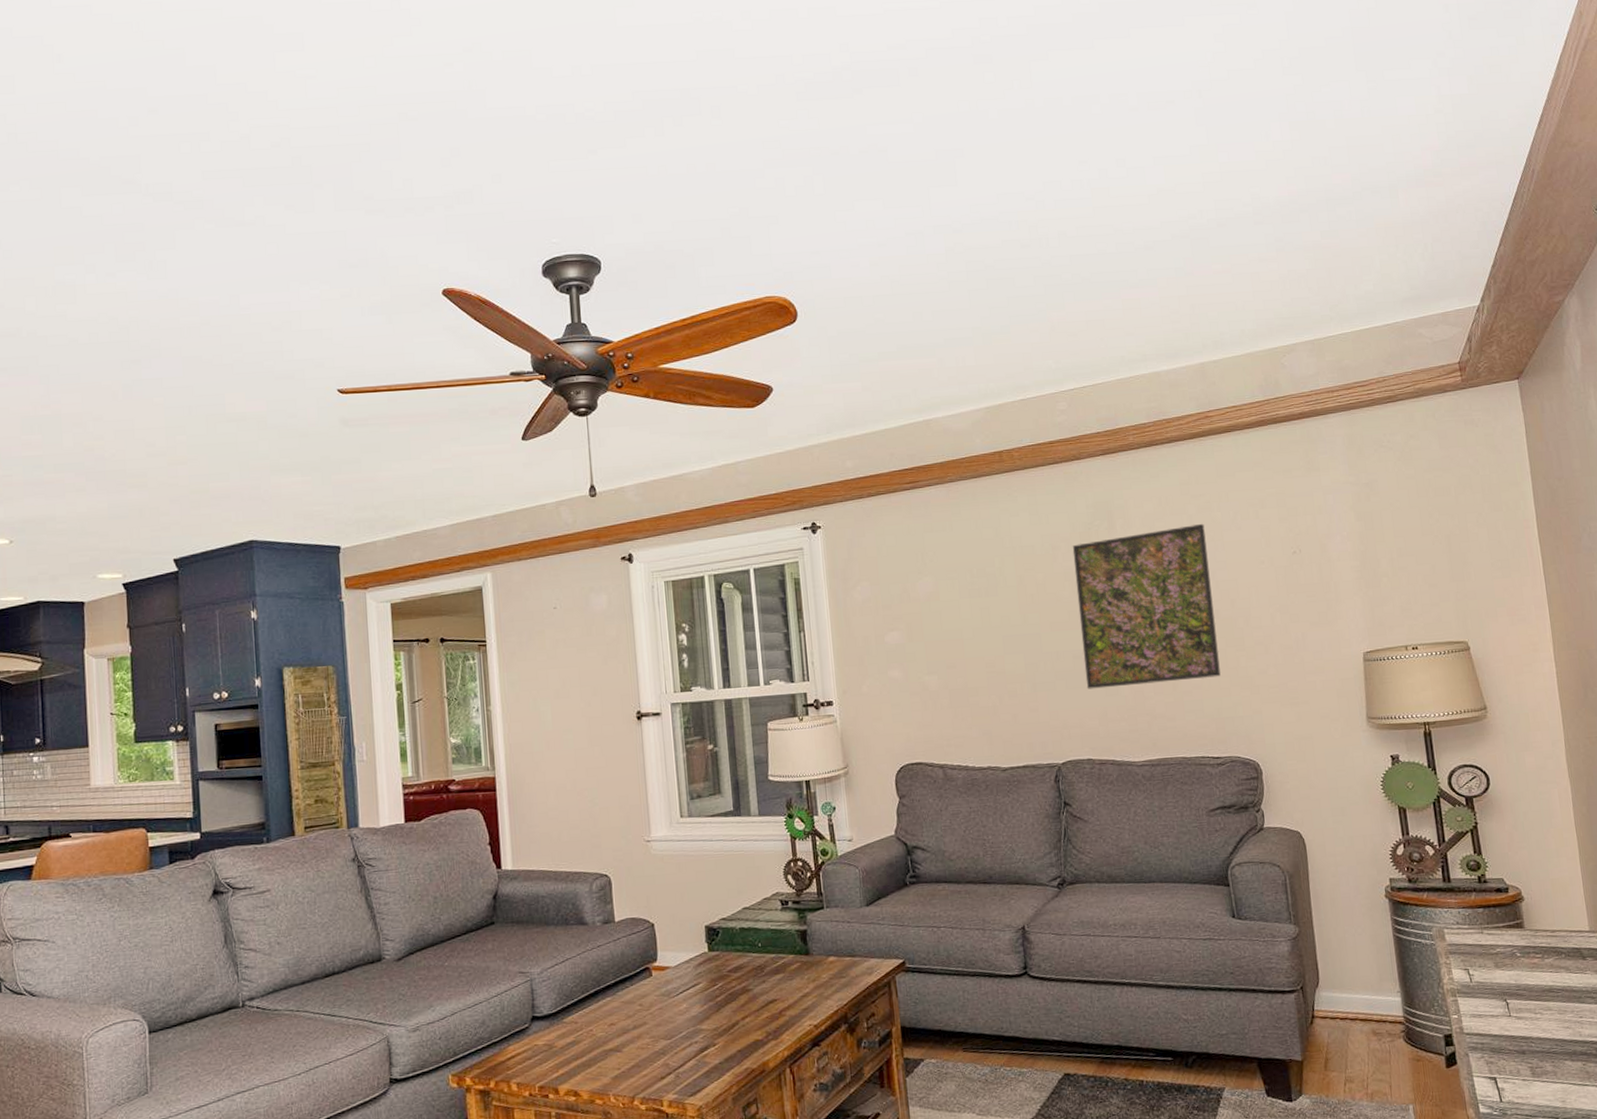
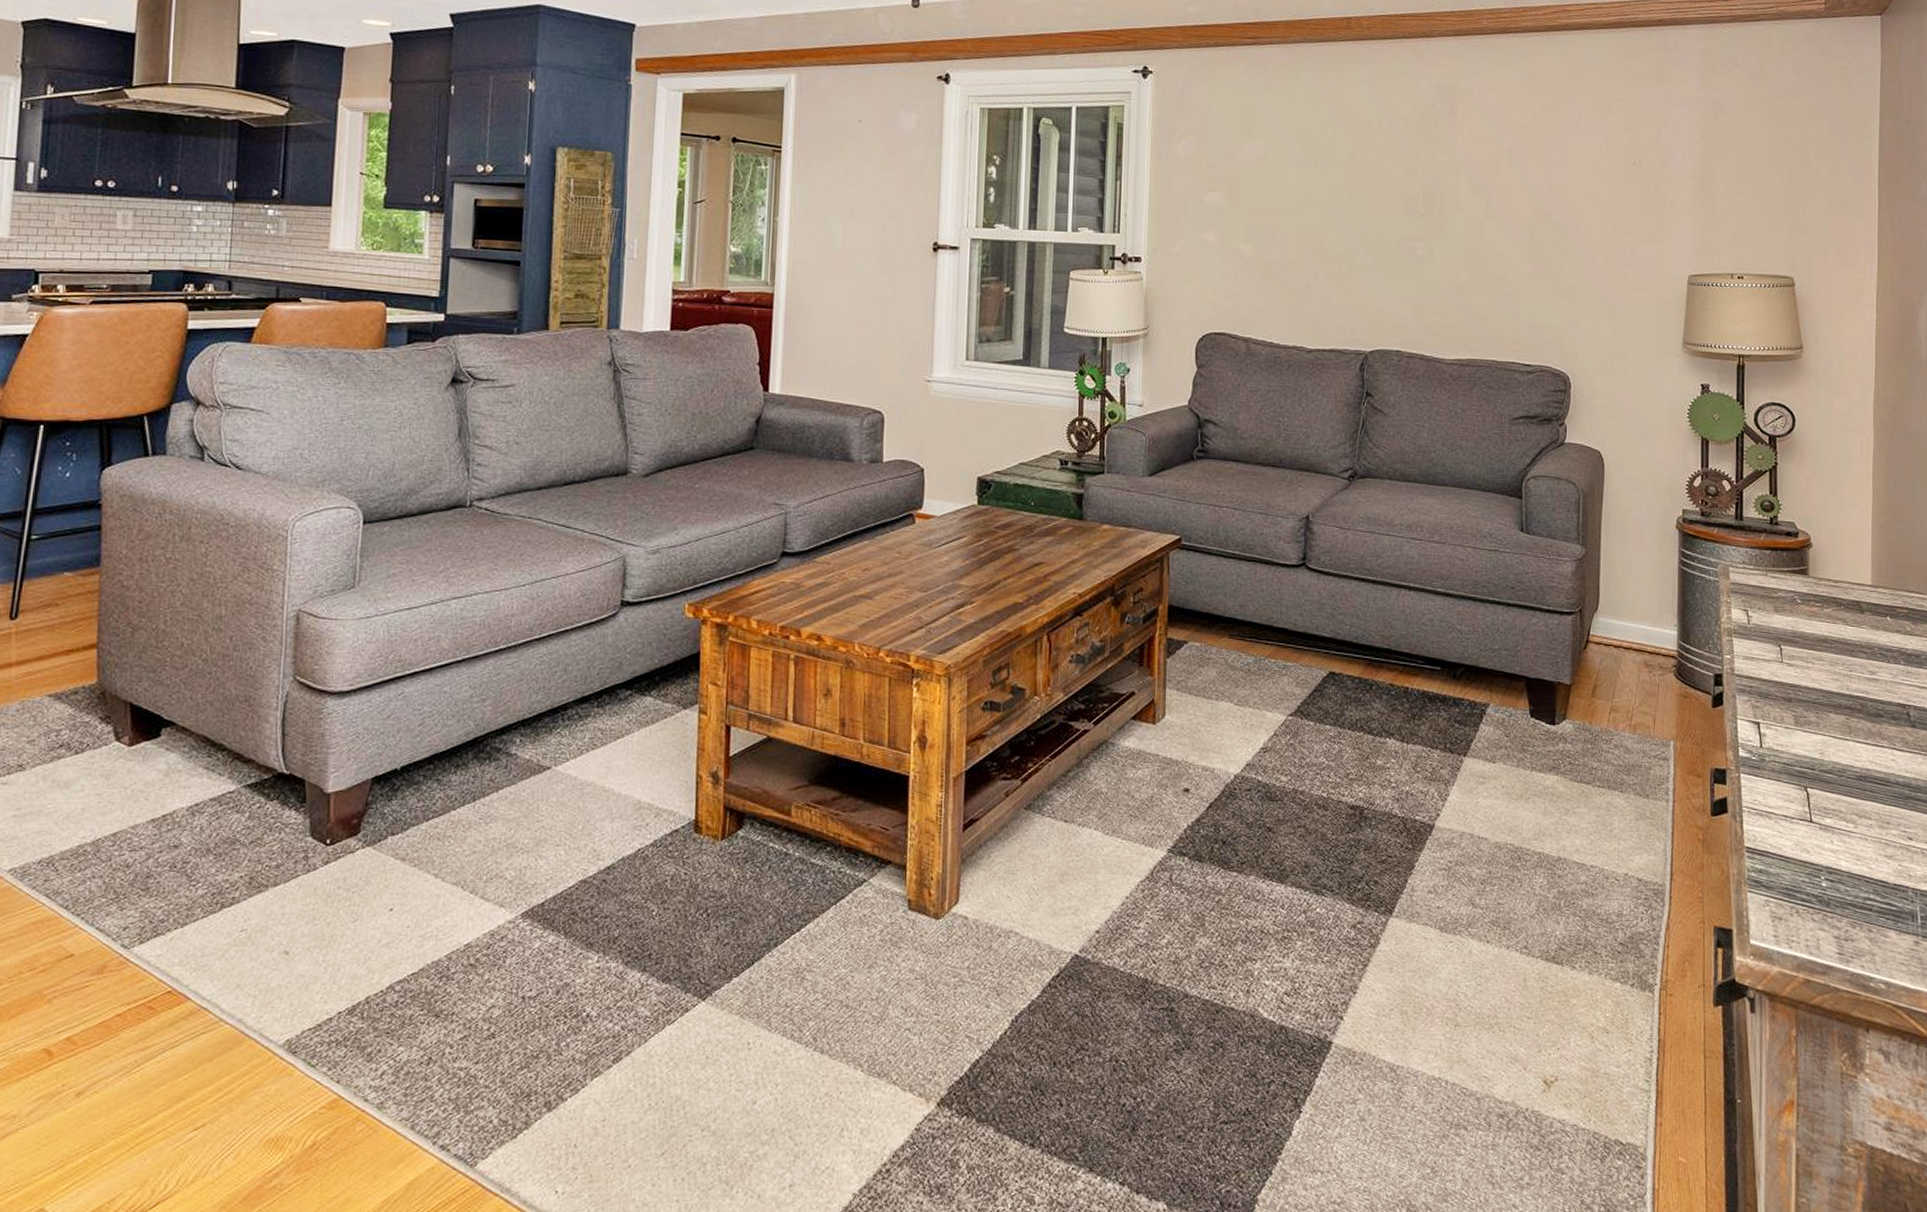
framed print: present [1072,523,1221,689] -> none [1405,120,1547,282]

